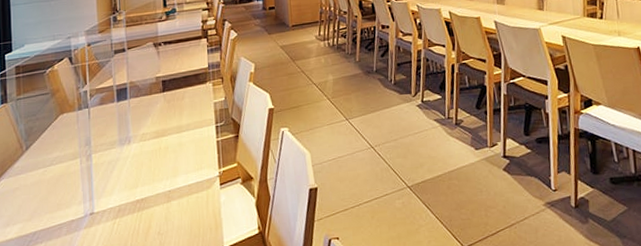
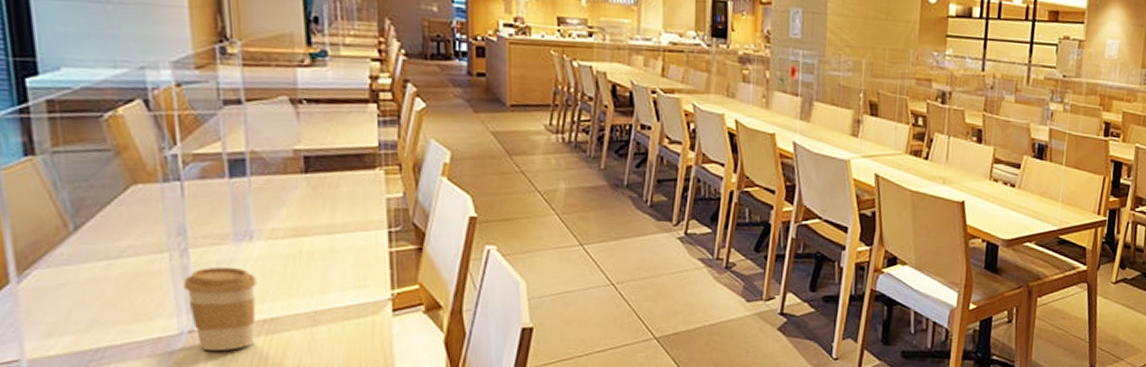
coffee cup: none [88,164,134,227] -> present [183,266,258,350]

